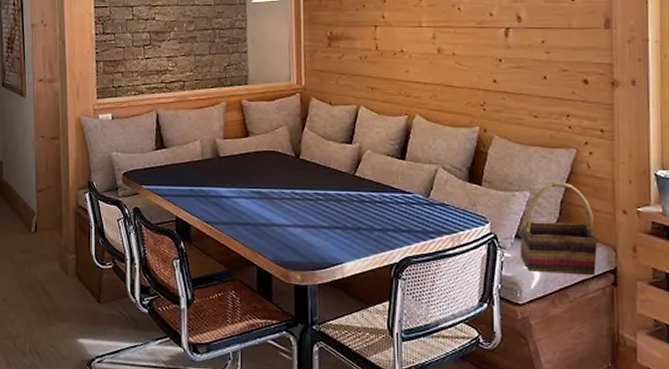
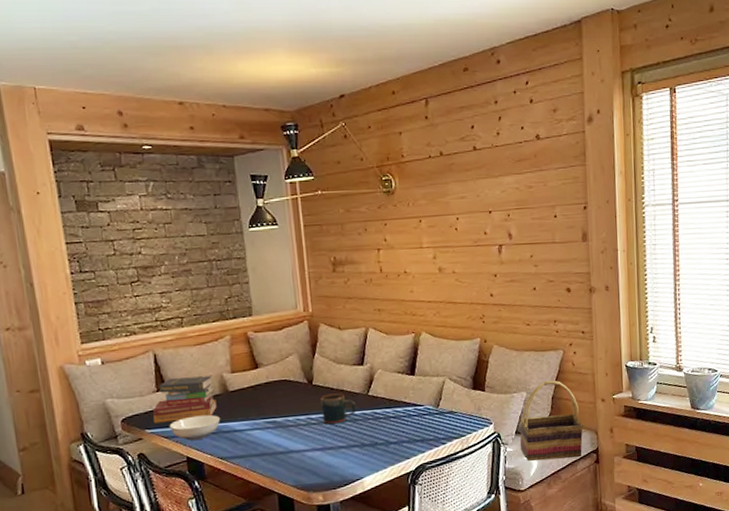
books: none [151,139,208,181] -> present [153,375,217,424]
bowl: none [163,177,210,202] -> present [169,414,221,441]
mug: none [307,170,342,202] -> present [321,393,356,425]

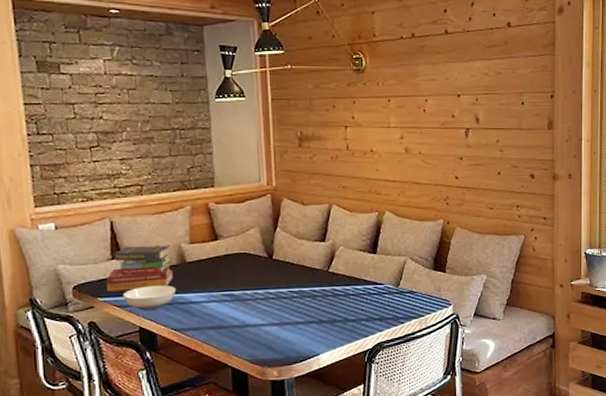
mug: present [321,393,356,425] -> none [280,268,316,300]
woven basket: present [519,380,583,462] -> none [478,264,541,344]

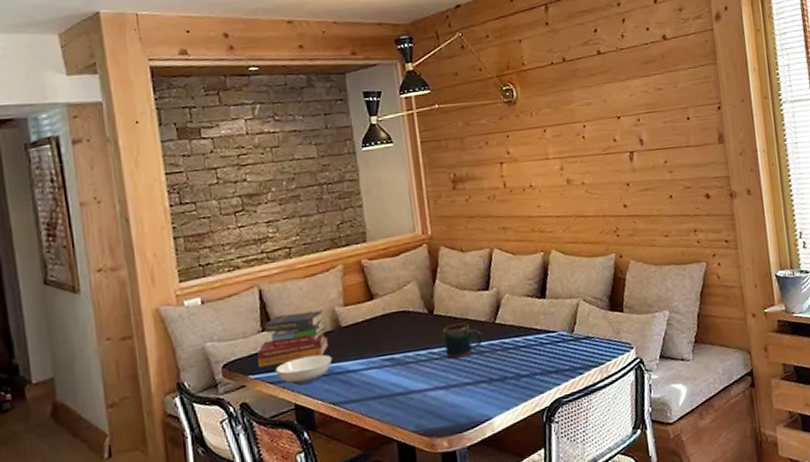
mug: none [280,268,316,300] -> present [443,323,483,359]

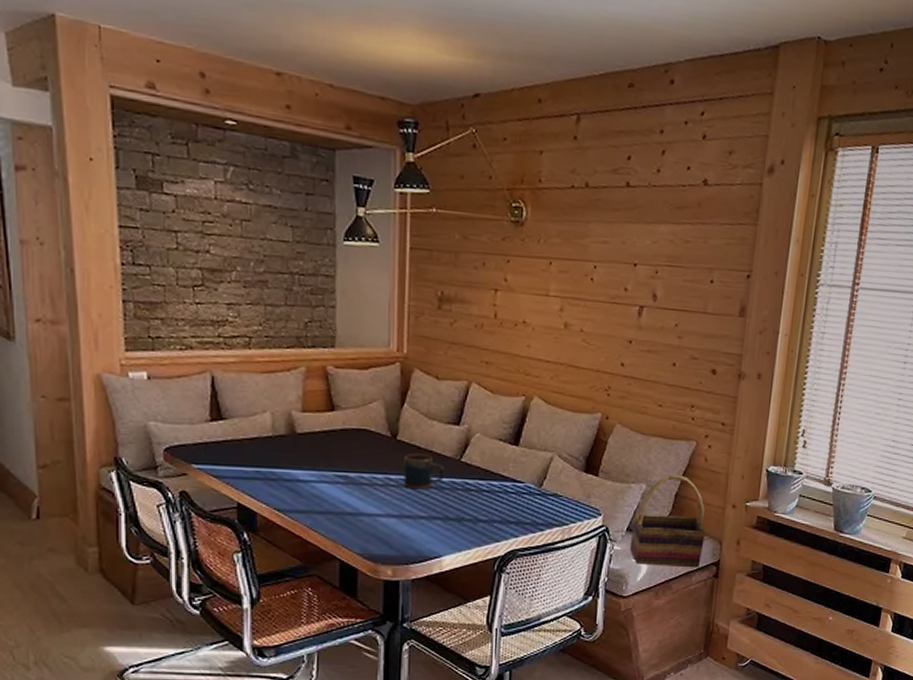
books: present [257,310,328,368] -> none [203,408,280,460]
bowl: present [275,354,333,386] -> none [220,456,283,486]
woven basket: none [663,295,735,390] -> present [629,474,707,568]

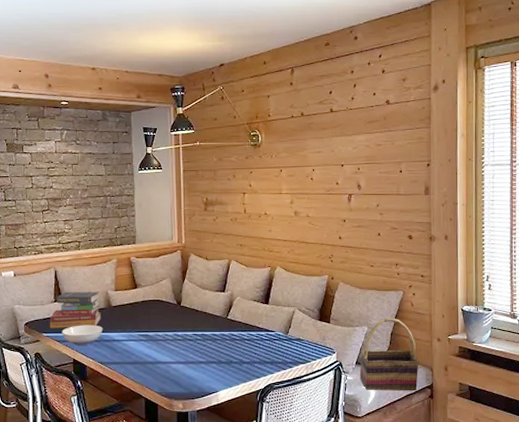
books: none [203,408,280,460] -> present [50,292,101,329]
bowl: none [220,456,283,486] -> present [62,324,103,346]
mug: present [403,453,445,490] -> none [187,315,216,342]

